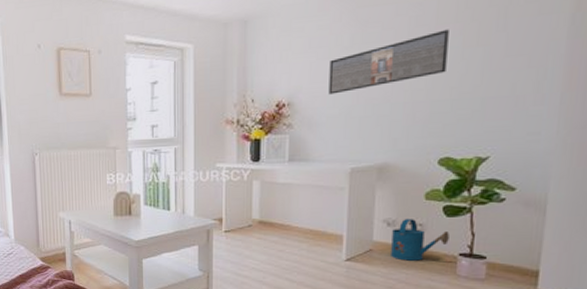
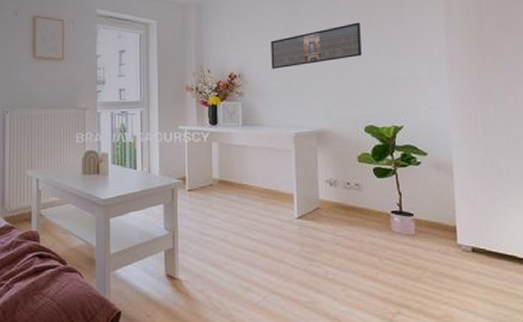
watering can: present [391,218,450,261] -> none [335,178,382,218]

